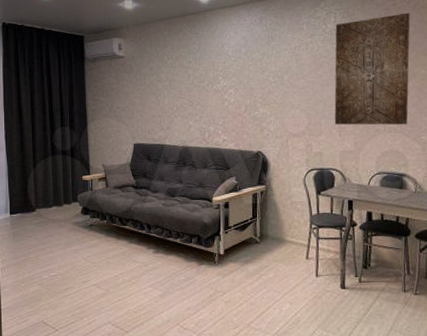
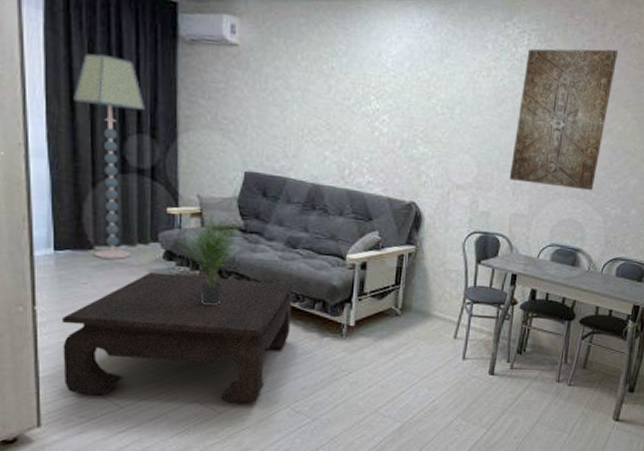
coffee table: none [16,224,175,323] -> present [62,272,292,403]
floor lamp: none [21,77,66,217] -> present [74,53,145,259]
potted plant: none [92,176,133,247] -> present [179,213,240,306]

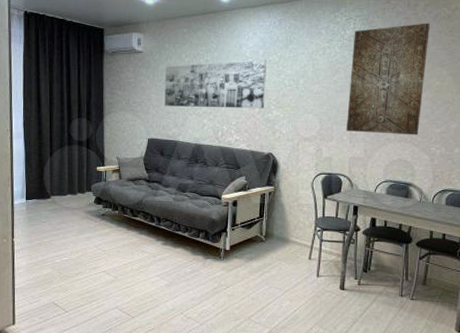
coffee table: present [62,272,292,403] -> none [30,213,183,310]
floor lamp: present [74,53,145,259] -> none [40,67,83,204]
potted plant: present [179,213,240,306] -> none [105,169,145,236]
wall art: none [269,69,414,142] -> present [164,60,266,109]

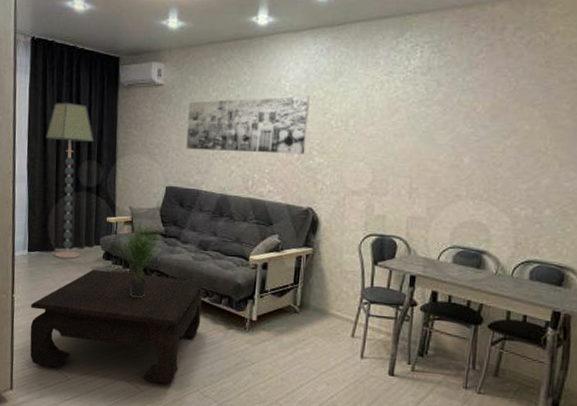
coffee table: none [30,213,183,310] -> present [30,269,203,385]
floor lamp: none [40,67,83,204] -> present [46,102,94,259]
potted plant: none [105,169,145,236] -> present [115,221,161,298]
wall art: present [346,23,431,135] -> none [405,51,521,192]

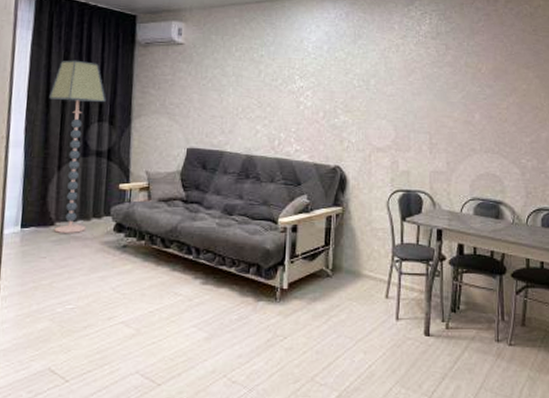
coffee table: present [30,269,203,385] -> none [17,244,229,373]
potted plant: present [115,221,161,298] -> none [128,187,182,274]
wall art: present [186,95,310,154] -> none [209,56,332,113]

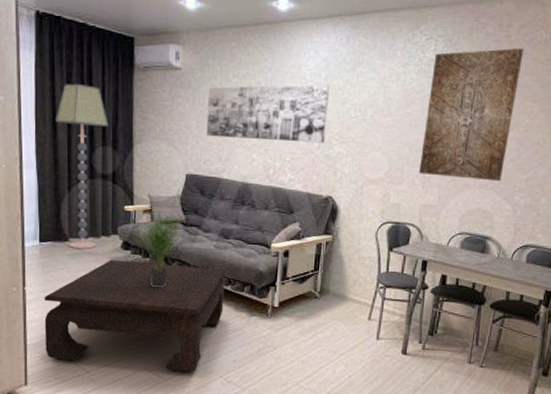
coffee table: none [17,244,229,373] -> present [44,260,225,373]
potted plant: none [128,187,182,274] -> present [134,209,182,288]
wall art: none [209,56,332,113] -> present [206,84,330,143]
wall art: none [425,20,513,145] -> present [418,48,525,182]

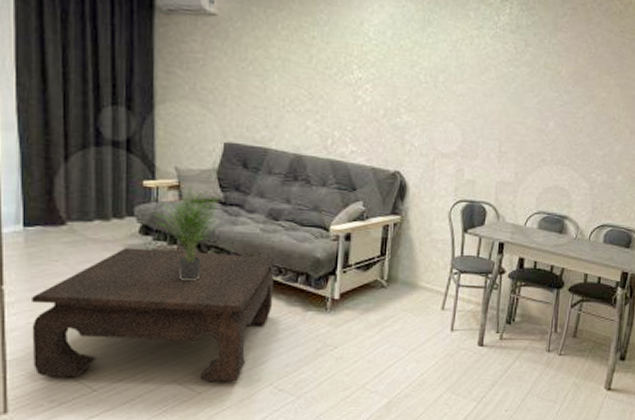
floor lamp: present [55,83,109,249] -> none [45,24,121,234]
wall art: present [206,84,330,143] -> none [249,39,396,111]
wall art: present [418,48,525,182] -> none [494,17,600,158]

